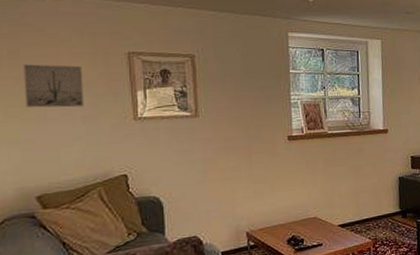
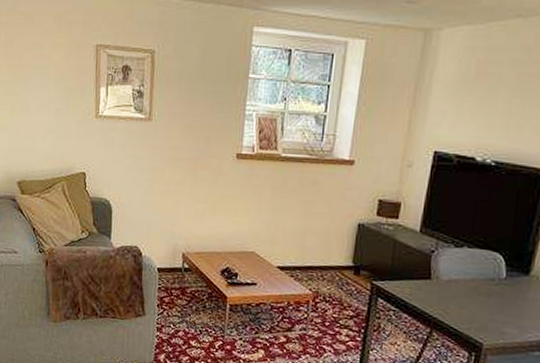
wall art: present [24,64,84,108] -> none [14,53,59,100]

